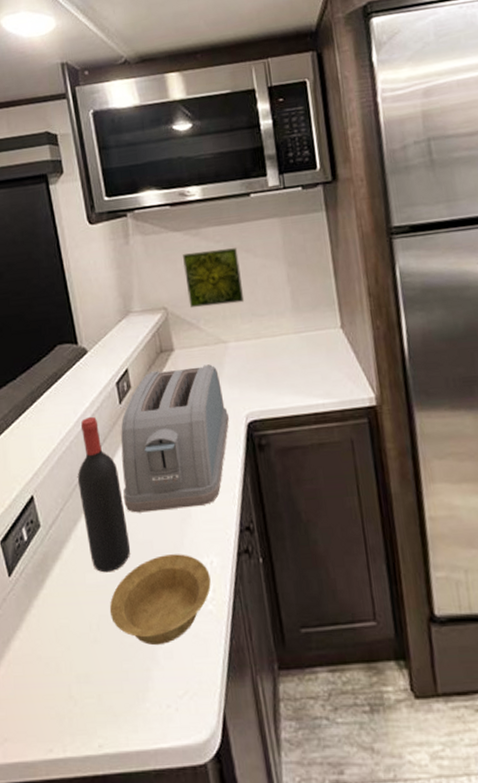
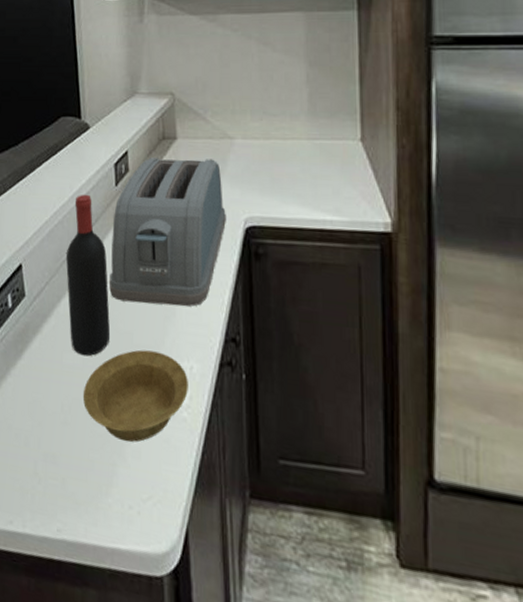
decorative tile: present [183,247,245,308] -> none [197,38,257,99]

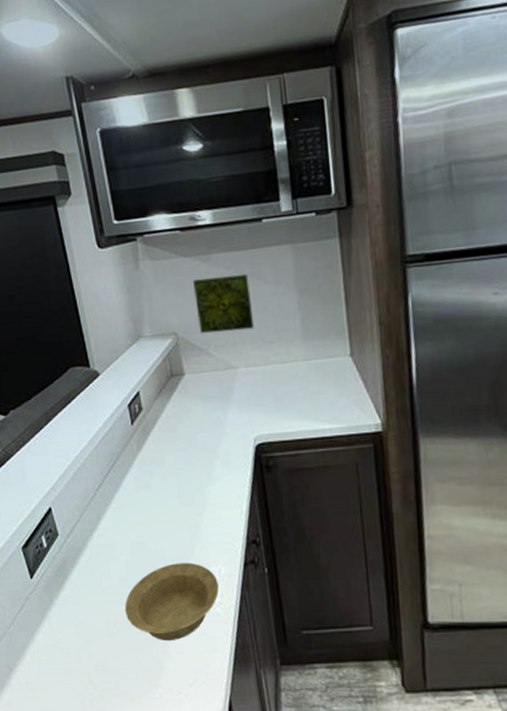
wine bottle: present [66,194,111,356] -> none [93,436,144,578]
toaster: present [109,157,226,307] -> none [133,389,238,525]
decorative tile: none [197,38,257,99] -> present [193,273,255,334]

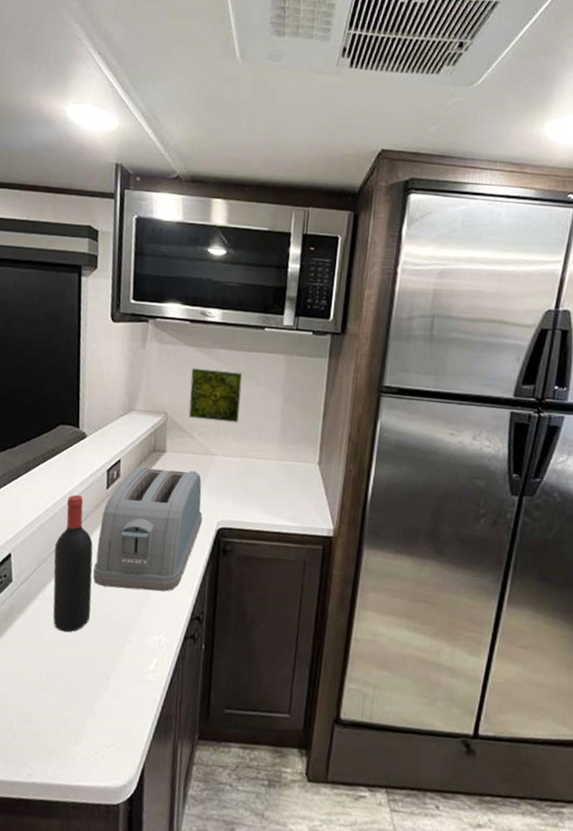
wine bottle: none [93,436,144,578] -> present [53,494,93,633]
bowl: present [124,563,219,641] -> none [60,626,156,701]
toaster: none [133,389,238,525] -> present [93,466,203,592]

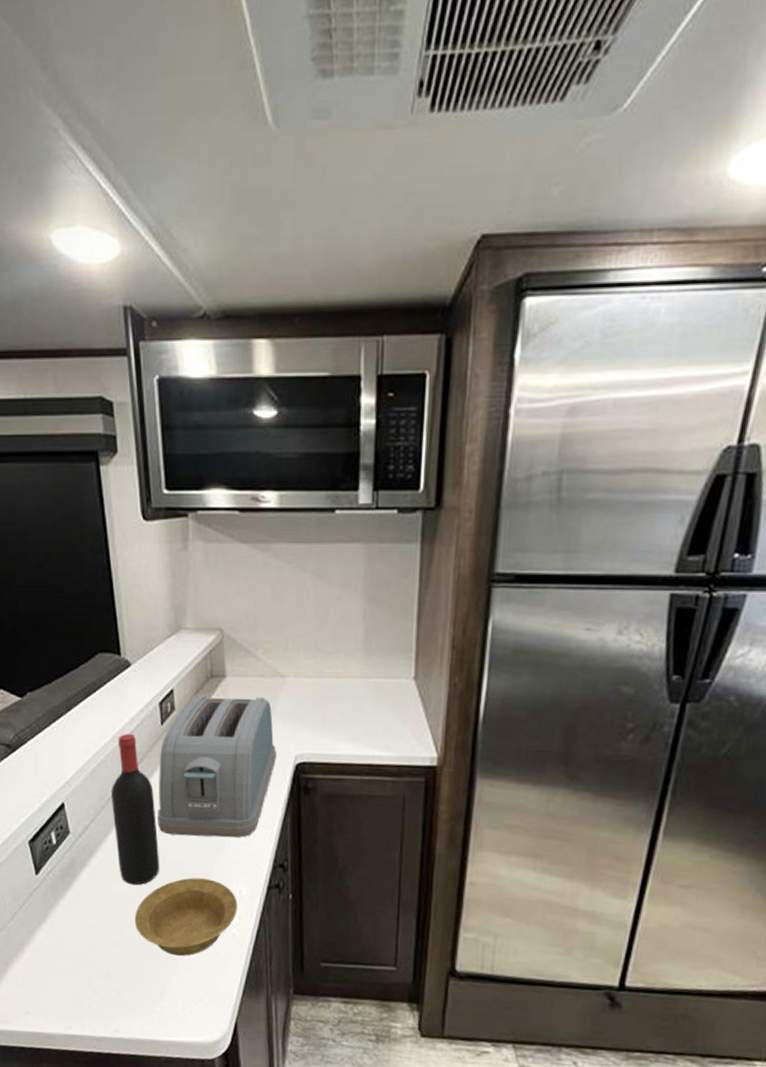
bowl: none [60,626,156,701] -> present [134,877,237,956]
decorative tile: present [188,367,243,423] -> none [247,570,312,636]

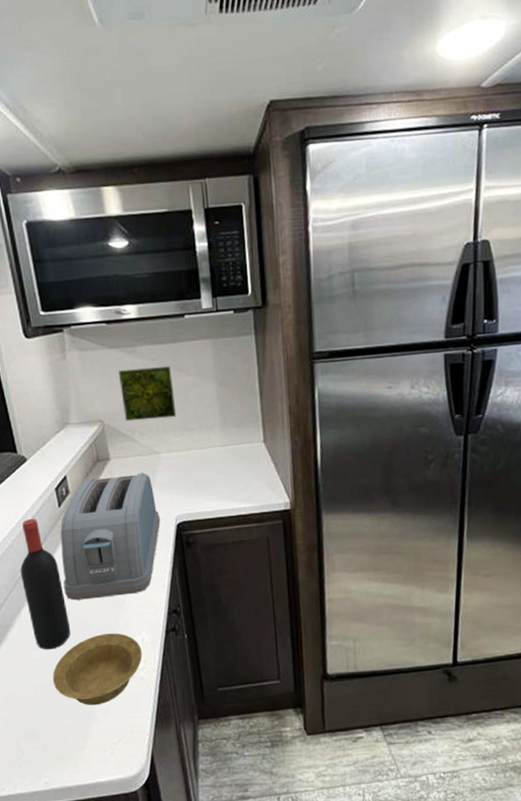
decorative tile: none [247,570,312,636] -> present [119,365,177,422]

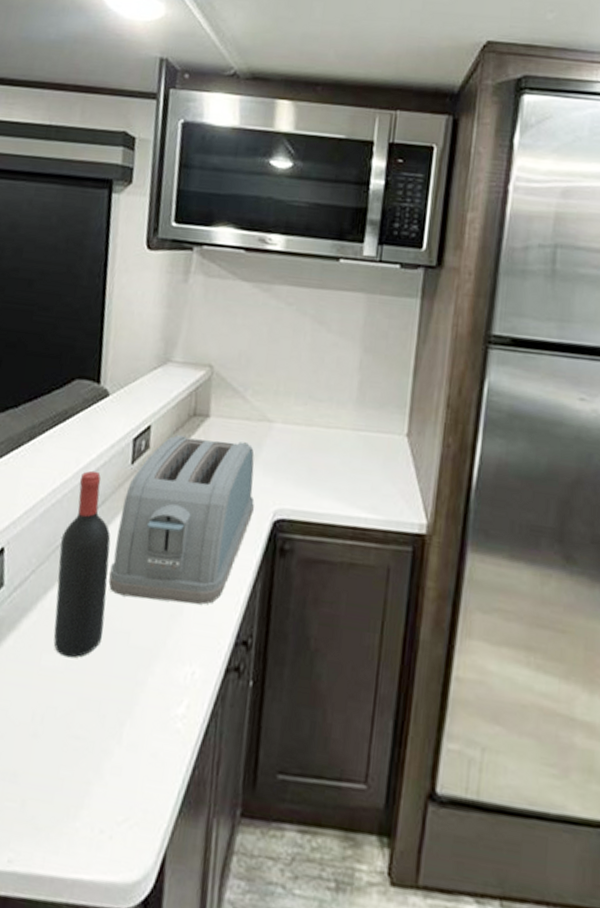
bowl: present [52,633,142,706] -> none [60,651,188,757]
decorative tile: present [119,365,177,422] -> none [240,308,311,381]

